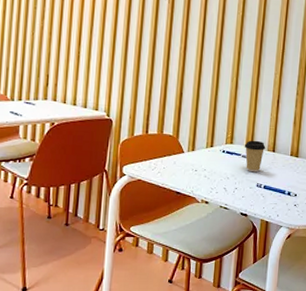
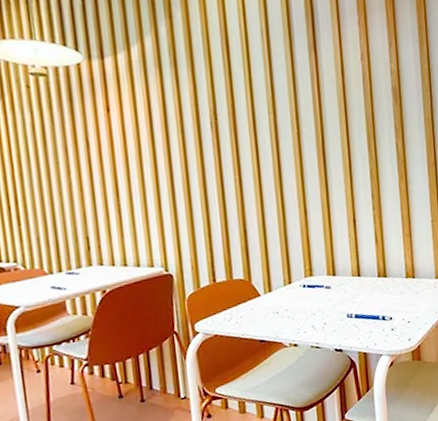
coffee cup: present [244,140,266,173] -> none [325,267,350,303]

